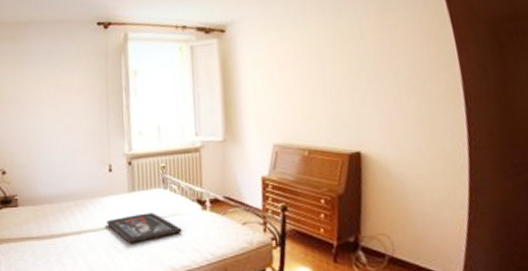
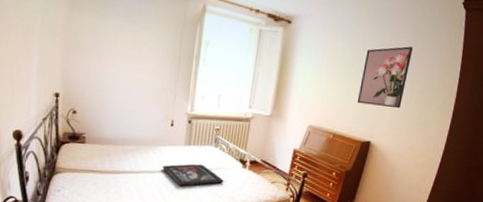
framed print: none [324,28,389,107] -> present [357,46,413,109]

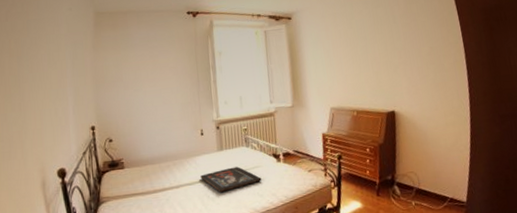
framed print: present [357,46,413,109] -> none [366,16,414,77]

